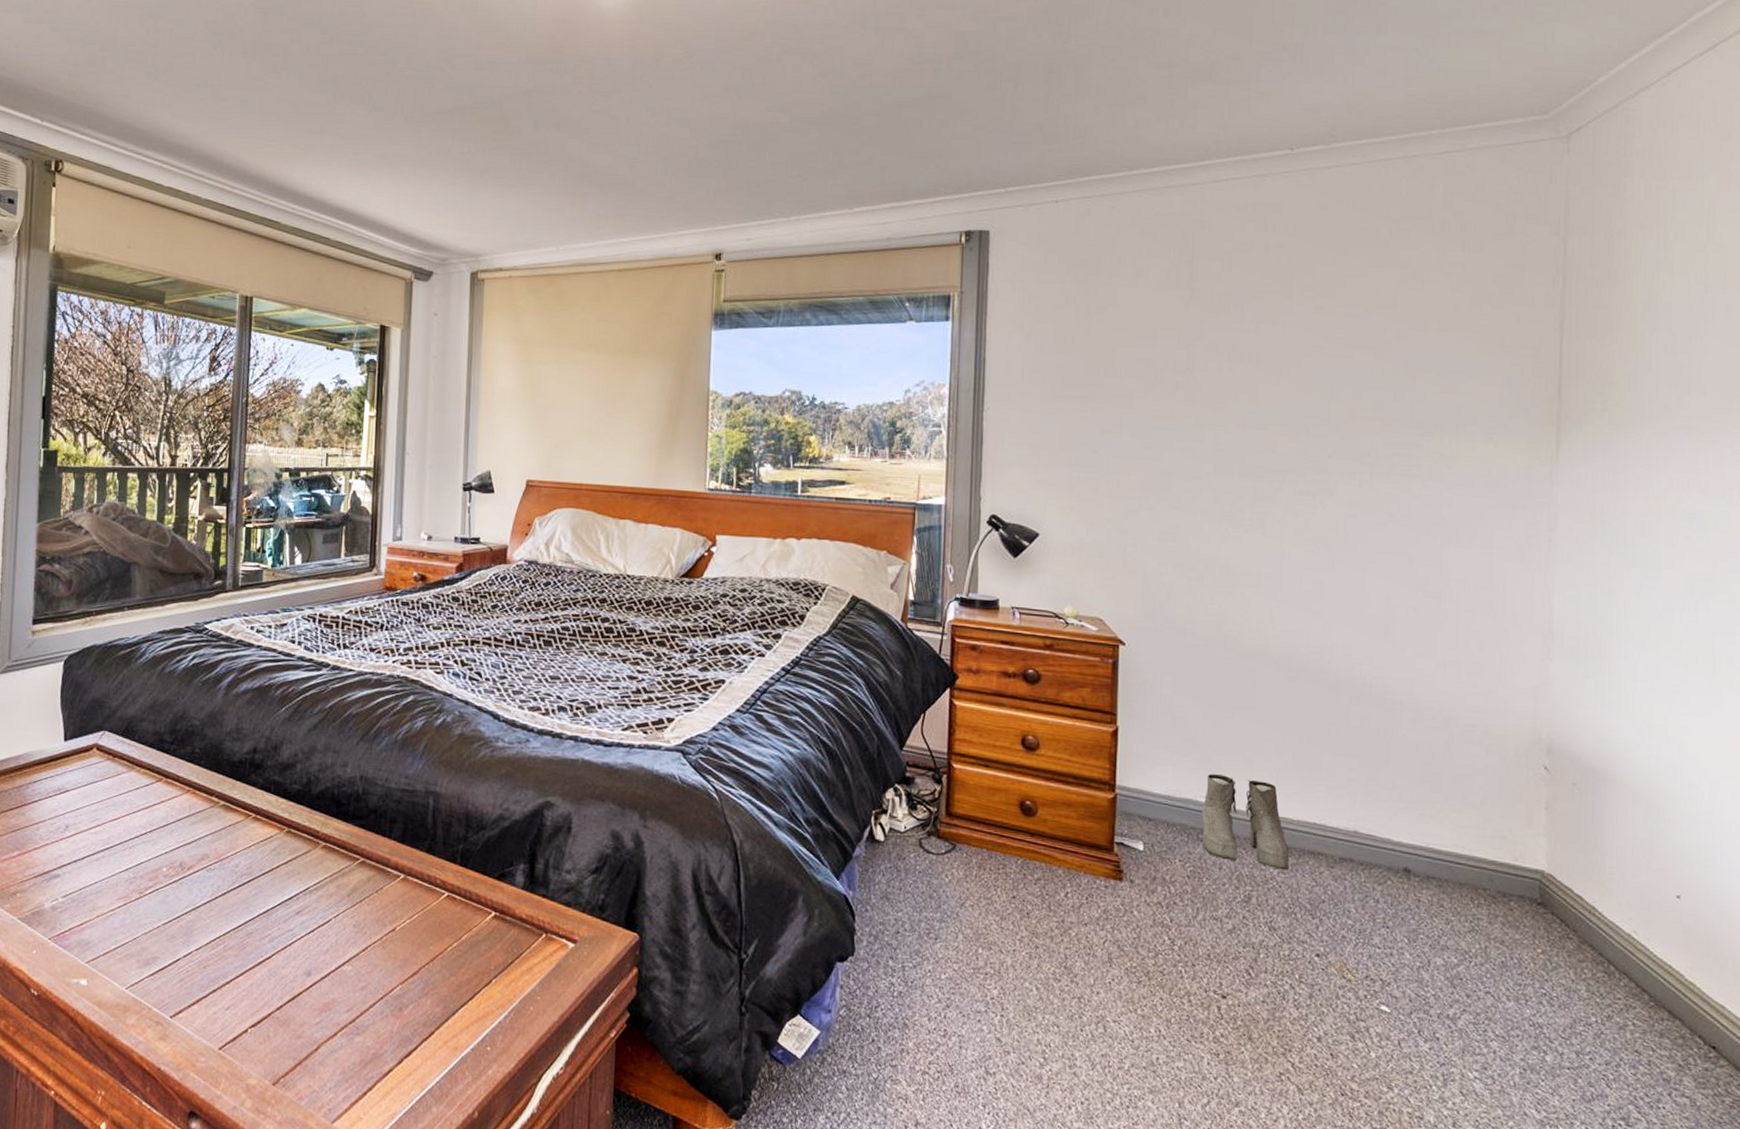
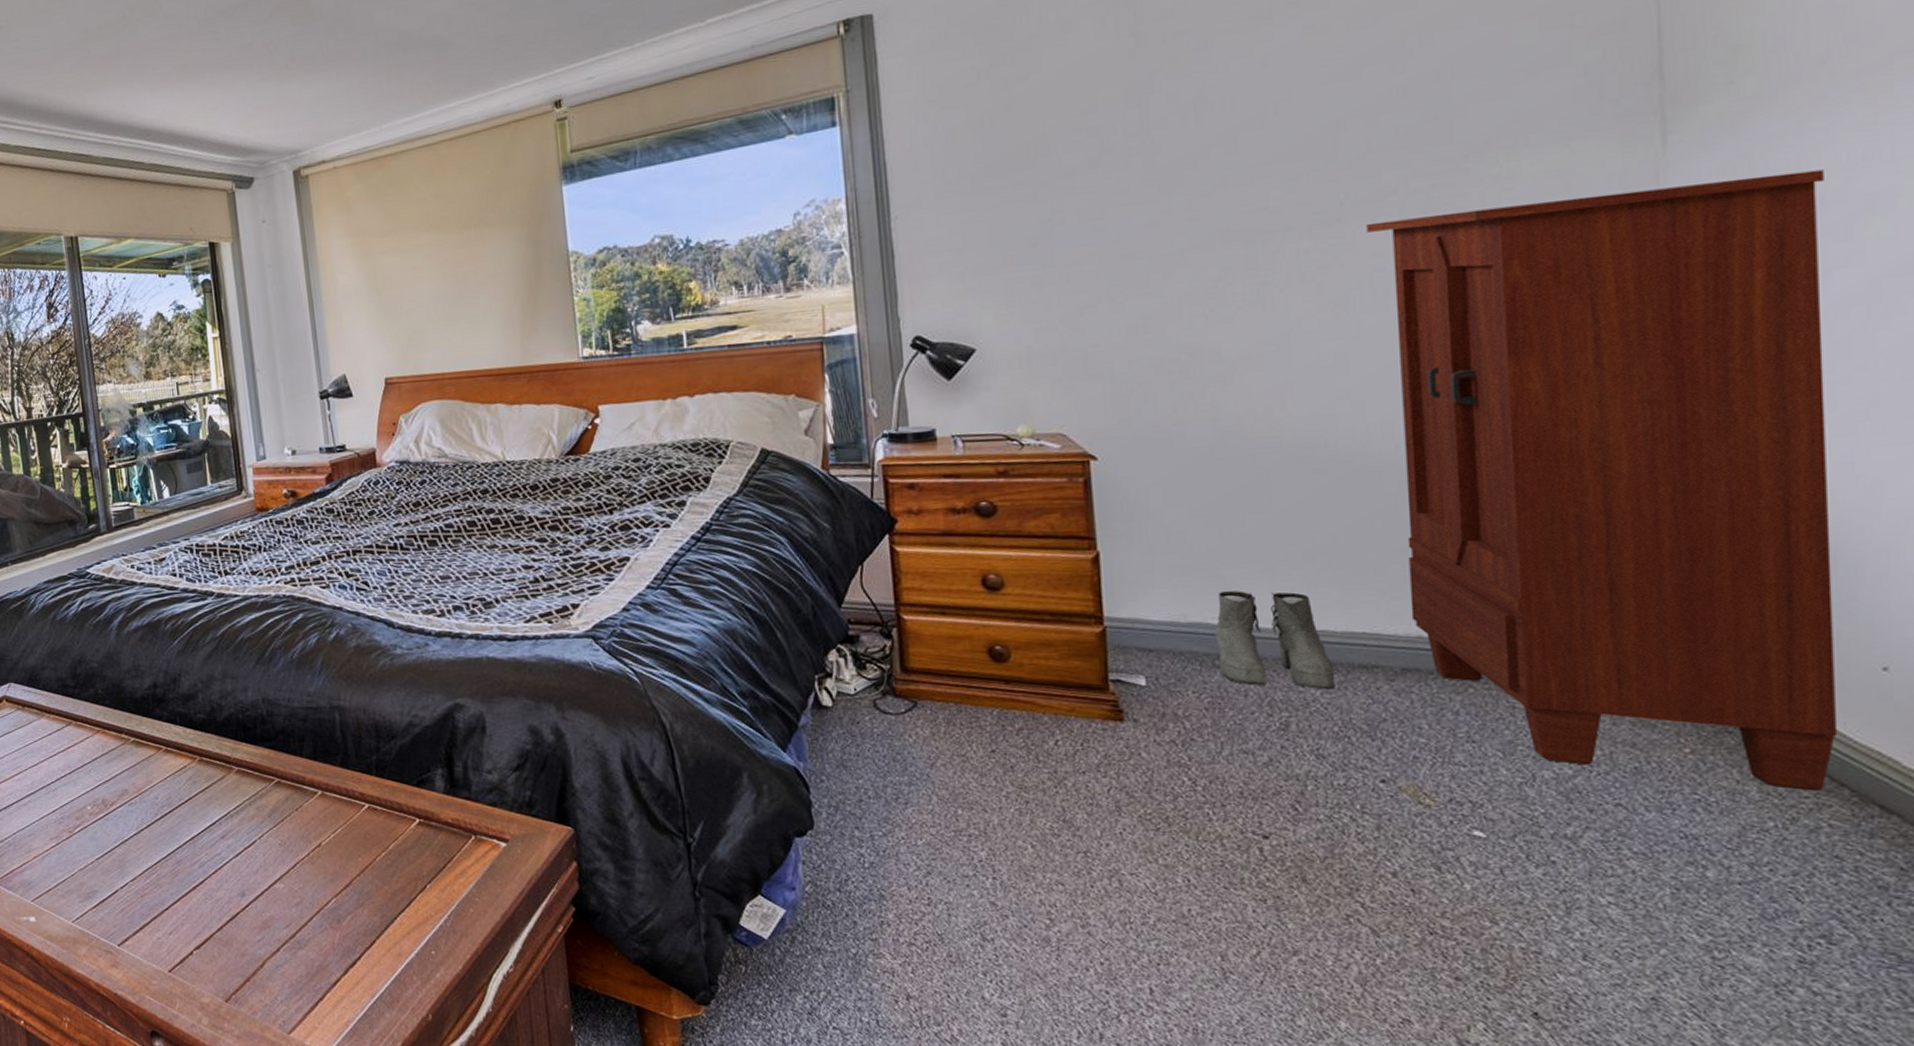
cabinet: none [1346,477,1662,994] -> present [1366,169,1838,791]

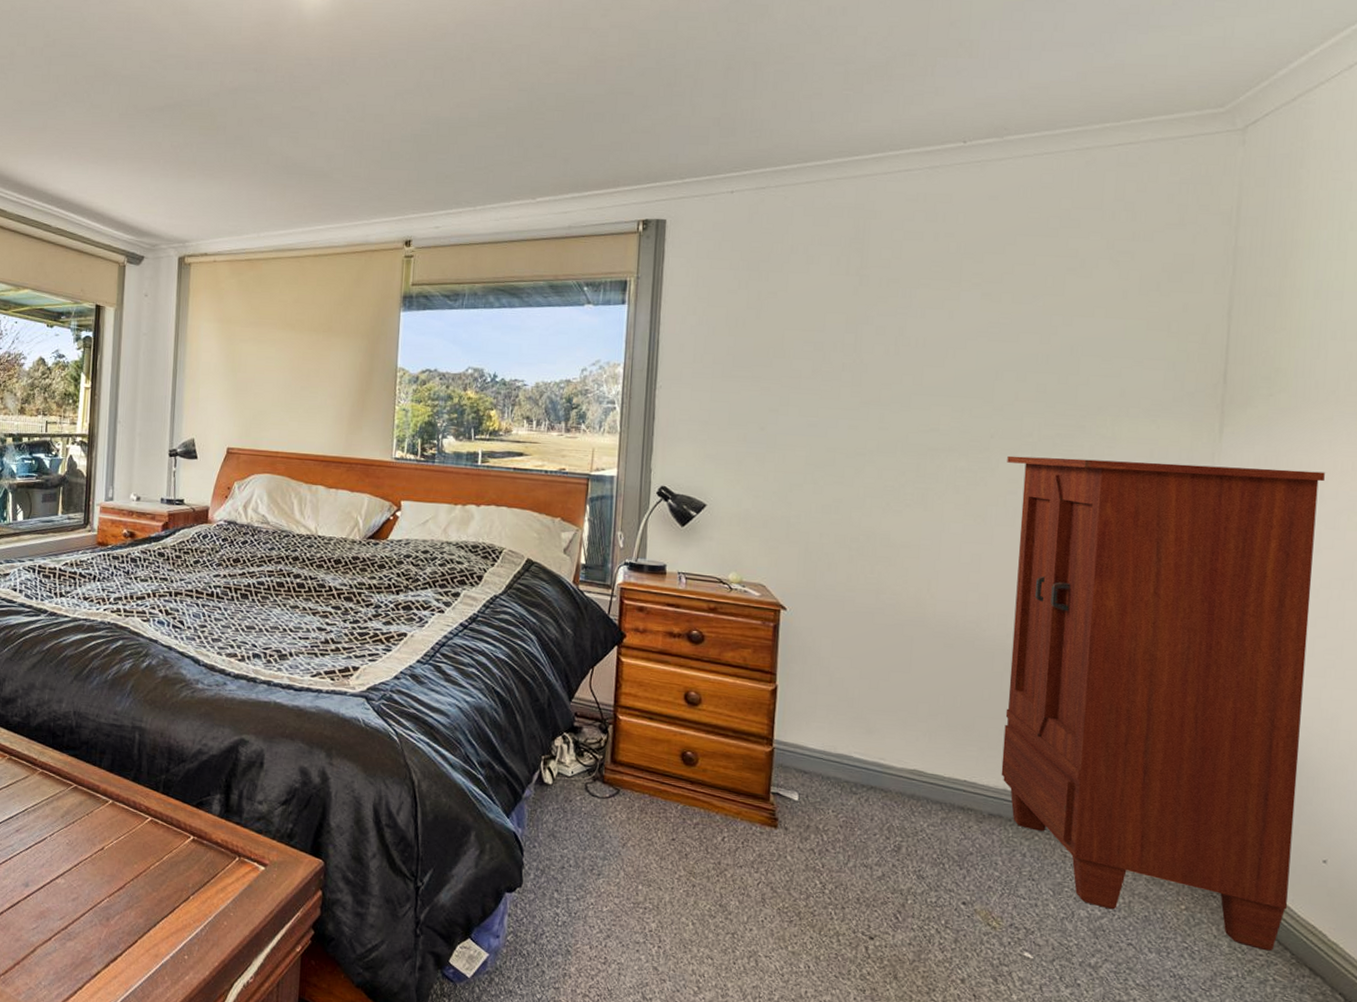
boots: present [1215,591,1336,690] -> none [855,732,940,824]

